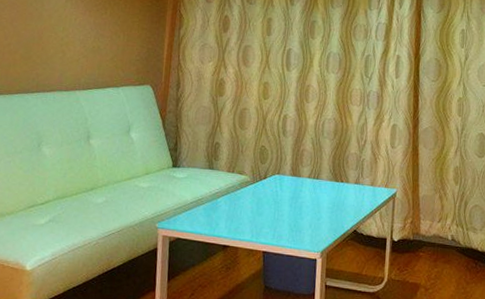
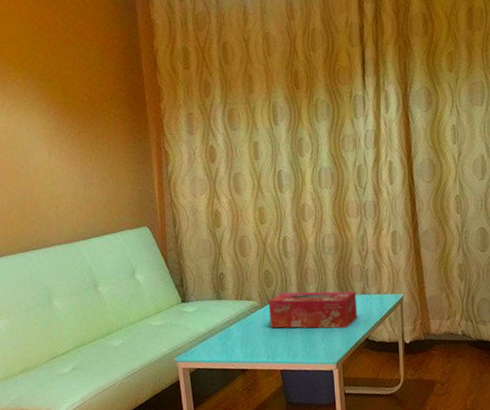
tissue box: none [258,171,350,217] -> present [269,291,358,329]

